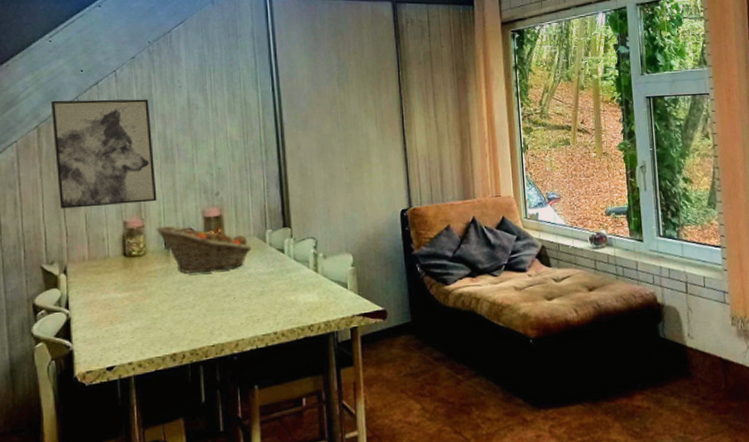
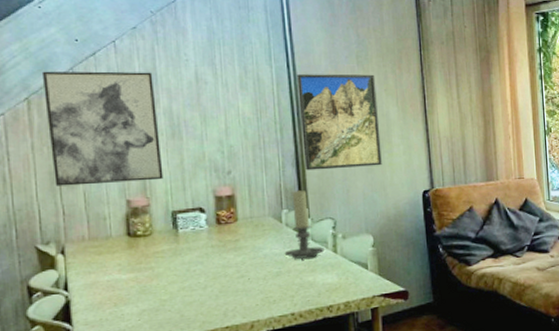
fruit basket: present [156,226,252,274] -> none [162,205,267,254]
candle holder: none [268,209,306,278] -> present [284,189,325,259]
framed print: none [281,96,362,191] -> present [297,74,382,171]

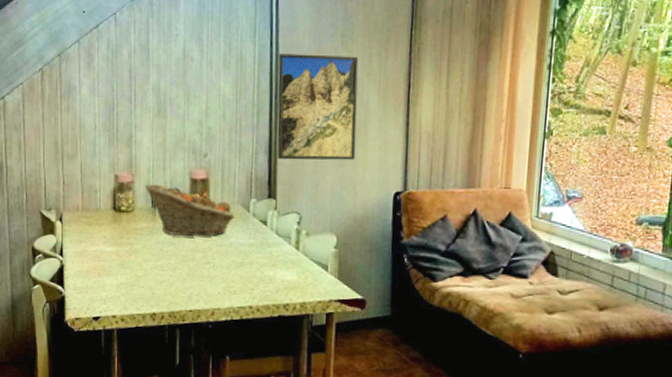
wall art: present [41,71,164,186] -> none [54,42,148,158]
fruit basket: none [162,205,267,254] -> present [144,184,235,237]
candle holder: present [284,189,325,259] -> none [248,179,287,252]

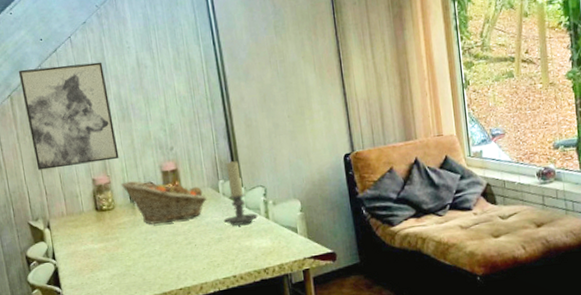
wall art: none [54,42,148,158] -> present [18,62,119,170]
candle holder: none [248,179,287,252] -> present [223,160,258,226]
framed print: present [277,54,359,160] -> none [222,43,304,142]

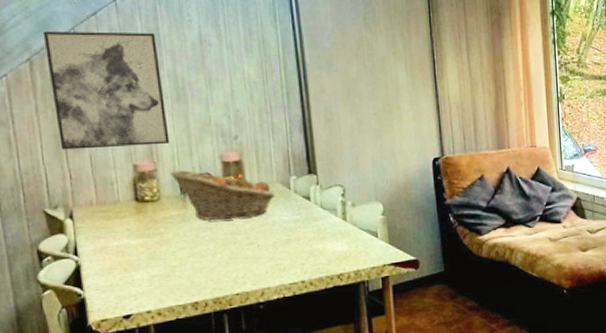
candle holder: present [223,160,258,226] -> none [293,155,334,226]

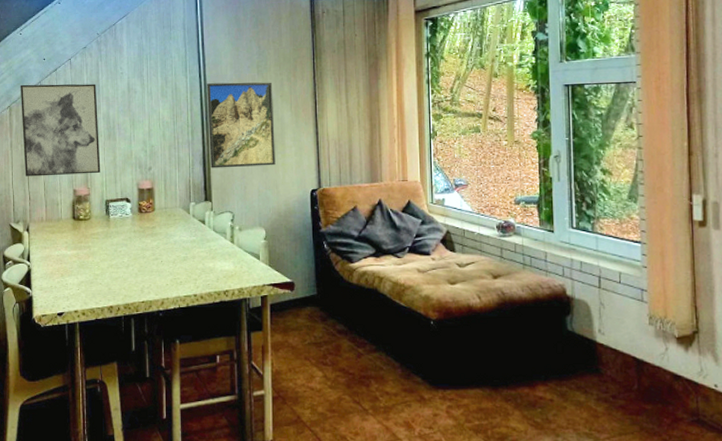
fruit basket: present [169,170,275,220] -> none [99,195,177,238]
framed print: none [303,36,391,136] -> present [207,82,276,168]

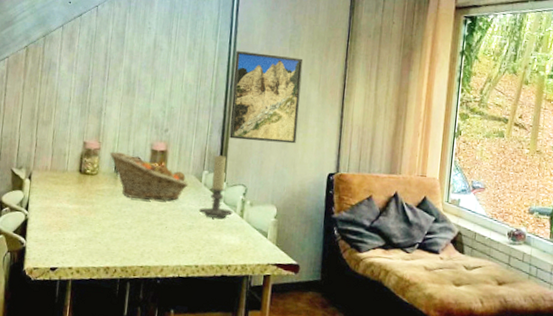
wall art: present [20,83,101,177] -> none [34,25,122,129]
fruit basket: none [99,195,177,238] -> present [109,151,188,201]
candle holder: none [190,185,224,246] -> present [198,154,233,218]

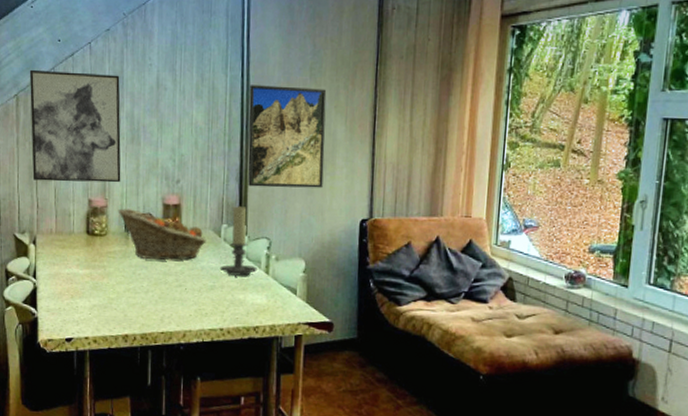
wall art: none [34,25,122,129] -> present [29,69,121,183]

